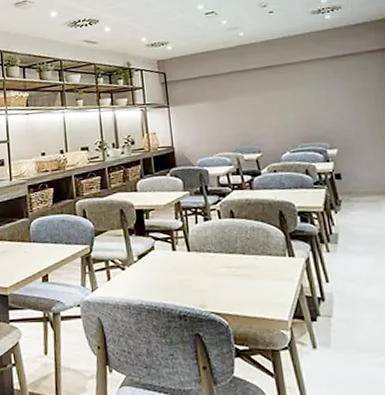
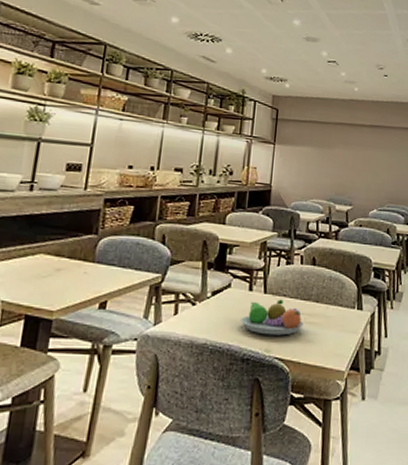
fruit bowl: none [170,255,234,291] -> present [241,299,304,336]

